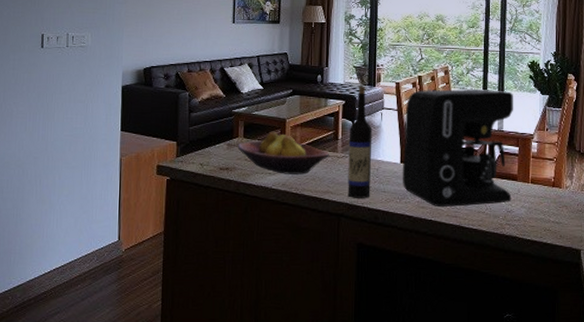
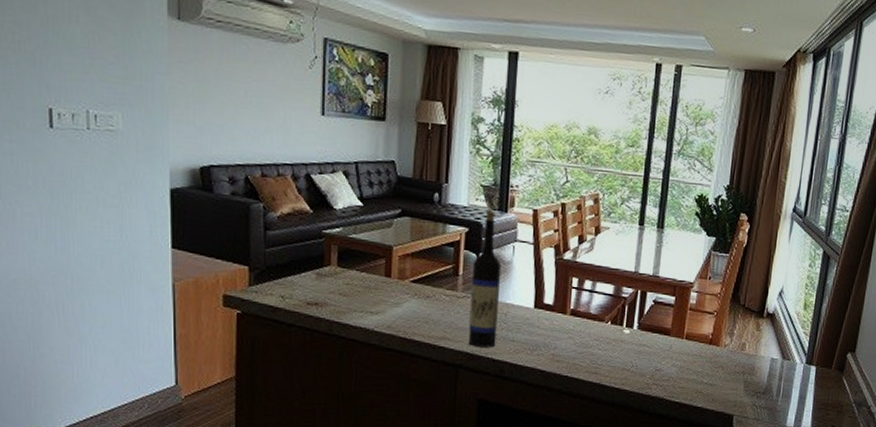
fruit bowl: present [237,131,330,175] -> none [329,260,448,316]
coffee maker: present [402,88,513,207] -> none [535,220,674,362]

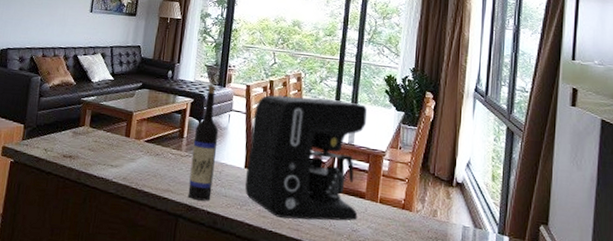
coffee maker: none [535,220,674,362] -> present [244,95,367,221]

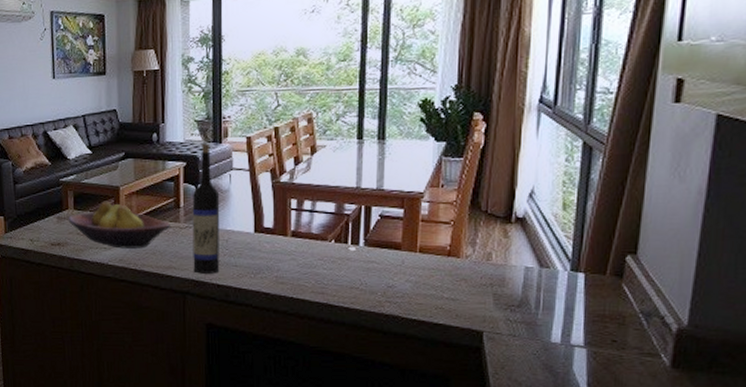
fruit bowl: none [82,123,174,170] -> present [68,201,172,249]
coffee maker: present [244,95,367,221] -> none [256,138,397,282]

